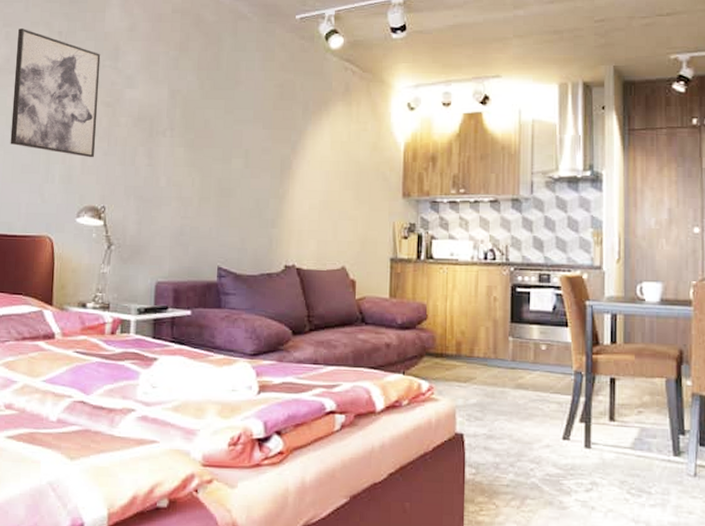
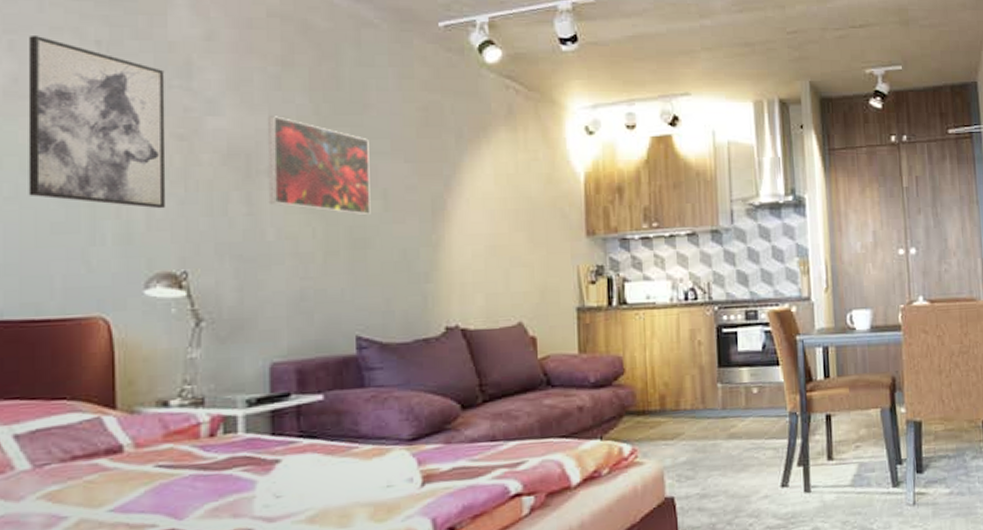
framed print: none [163,89,238,171] -> present [267,116,371,216]

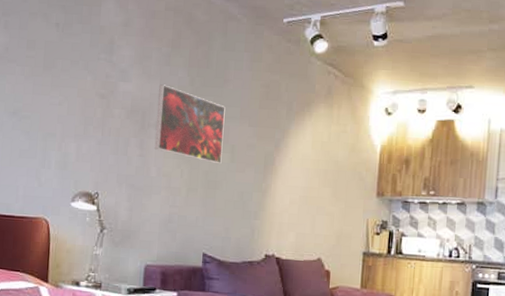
wall art: present [28,36,166,209] -> none [8,18,96,147]

